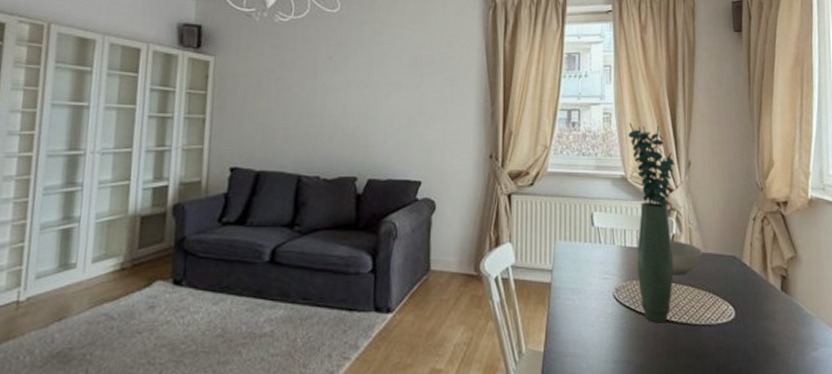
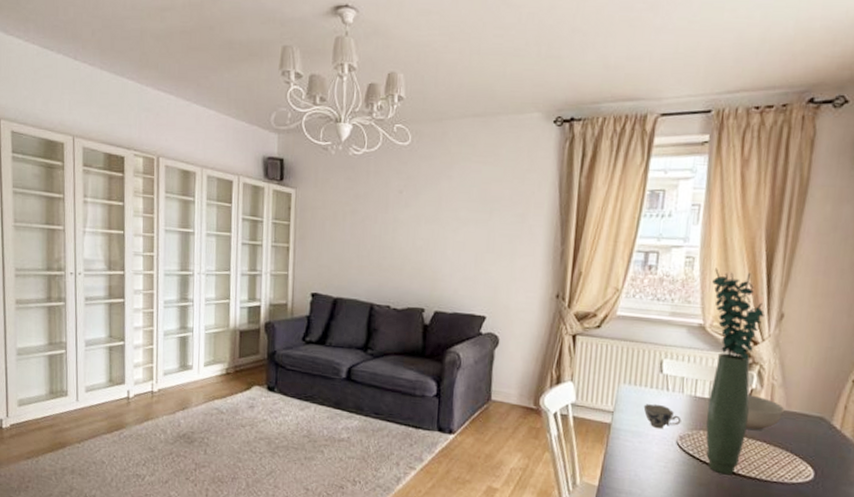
teacup: none [580,257,615,282] -> present [643,403,682,428]

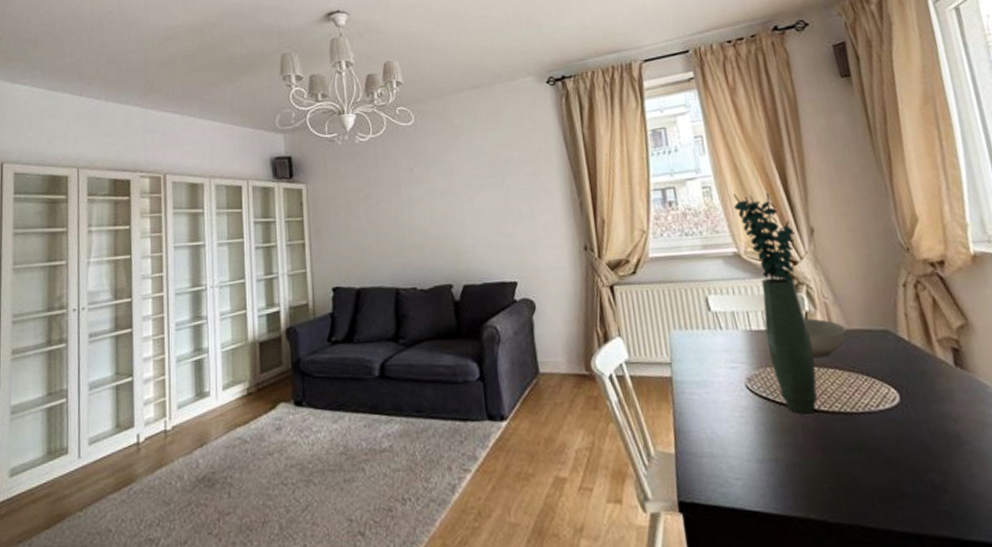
teacup: present [643,403,682,428] -> none [701,346,745,373]

